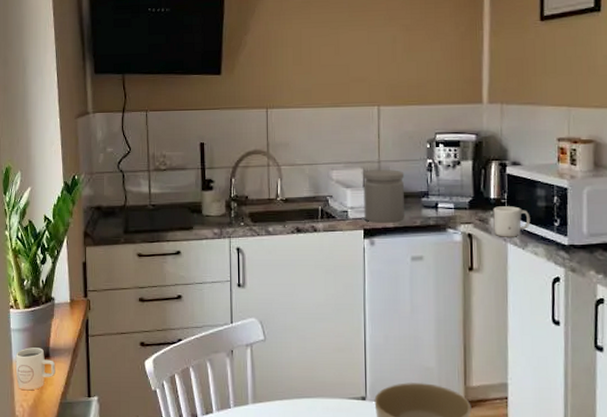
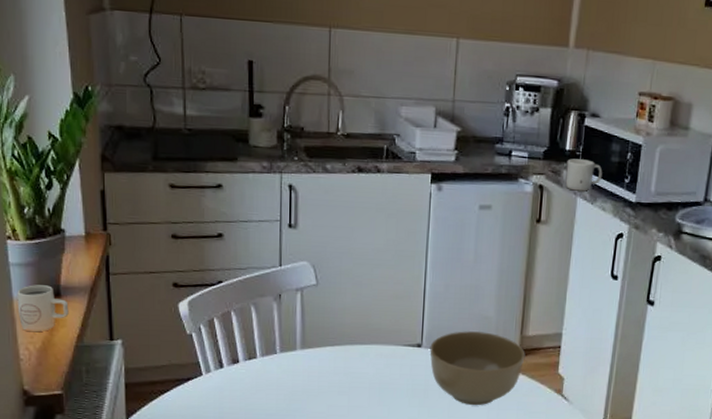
jar: present [363,170,405,224] -> none [433,109,480,170]

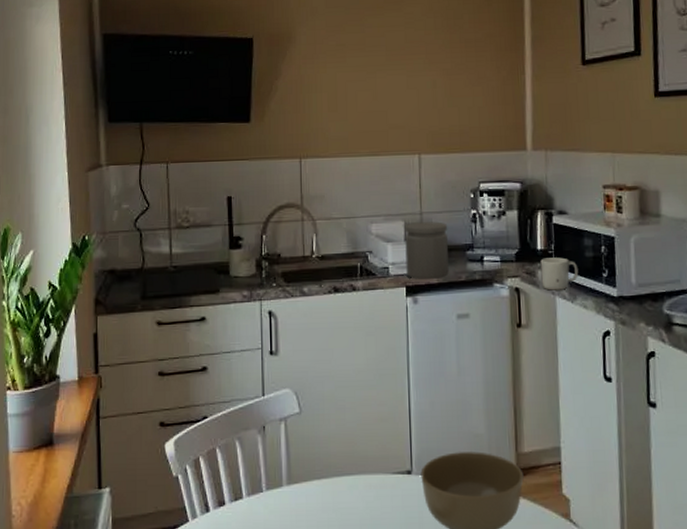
mug: present [17,285,69,333] -> none [12,434,60,486]
jar: none [433,109,480,170] -> present [404,221,449,280]

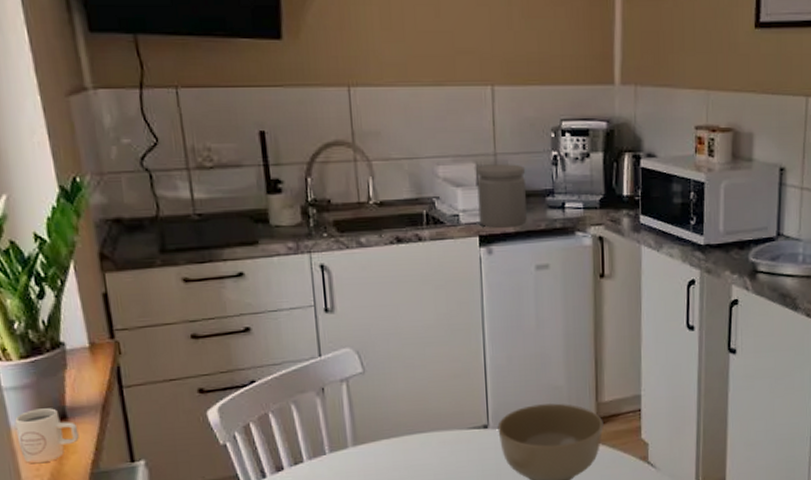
mug: none [12,434,60,486] -> present [14,408,79,464]
mug: present [540,257,579,291] -> none [626,204,666,239]

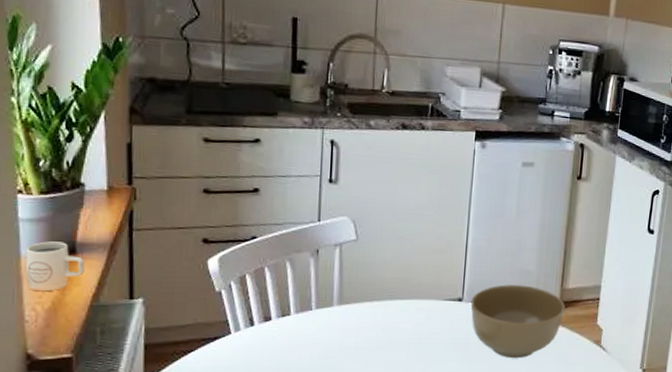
jar: present [476,164,527,229] -> none [477,70,524,128]

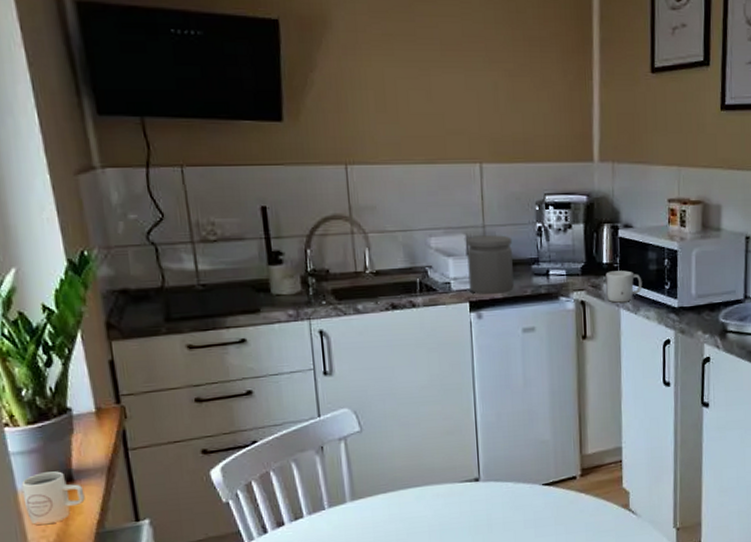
bowl: present [471,285,565,358] -> none [488,456,588,534]
jar: none [477,70,524,128] -> present [466,235,514,295]
mug: none [605,119,640,150] -> present [606,270,643,303]

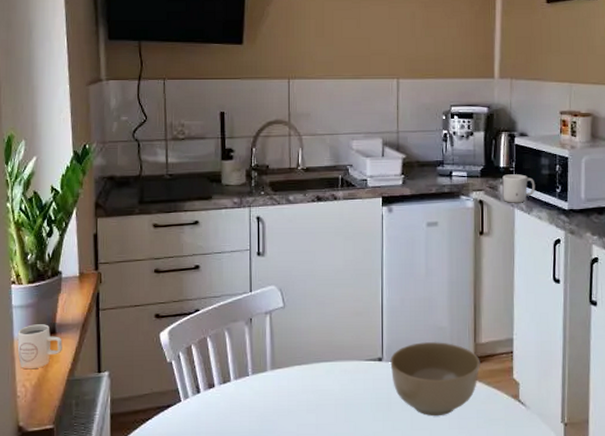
jar: present [466,235,514,295] -> none [382,140,422,192]
bowl: none [488,456,588,534] -> present [390,342,480,416]

